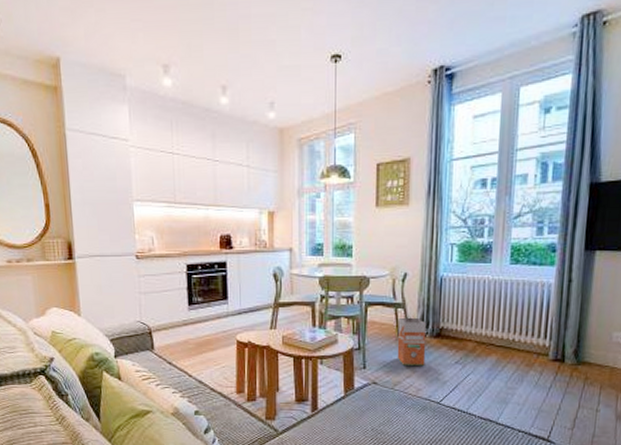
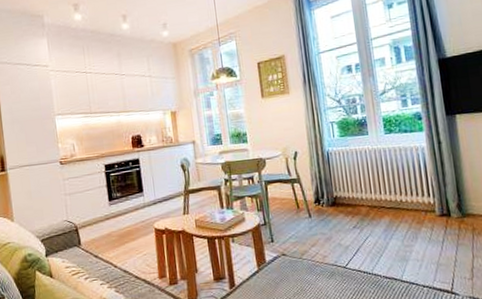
waste bin: present [397,317,427,366] -> none [295,189,327,235]

